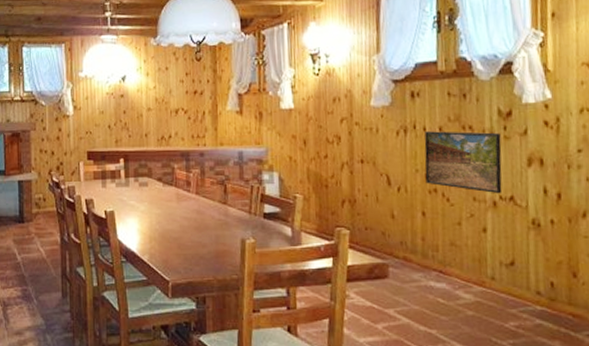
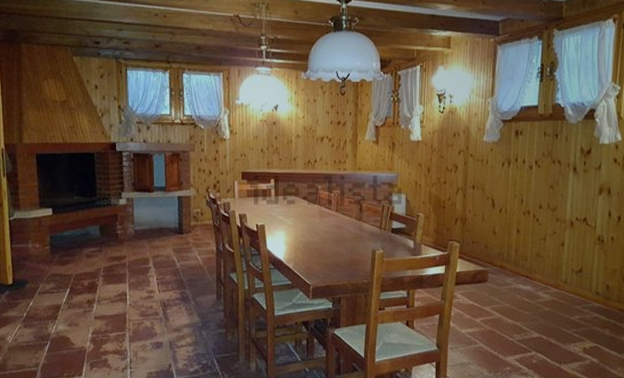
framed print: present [424,131,502,194] -> none [522,164,581,216]

